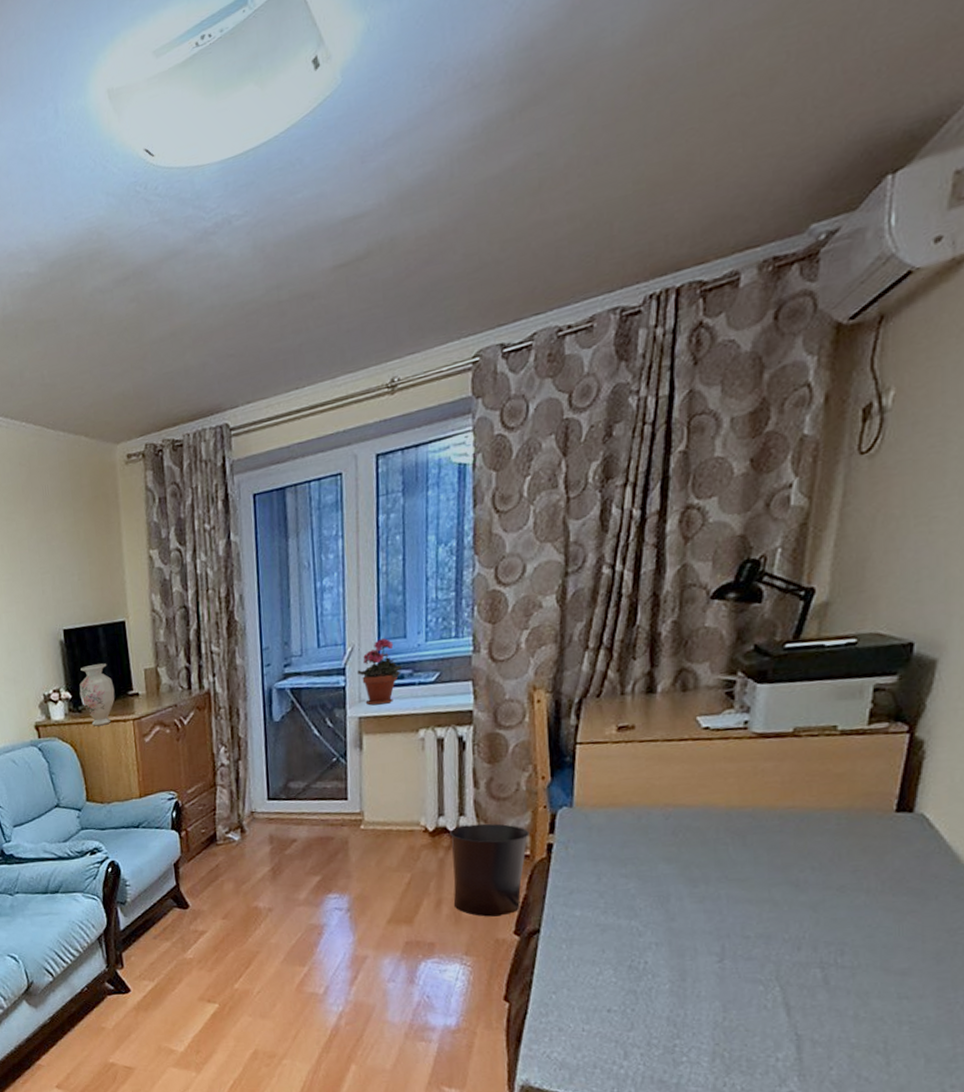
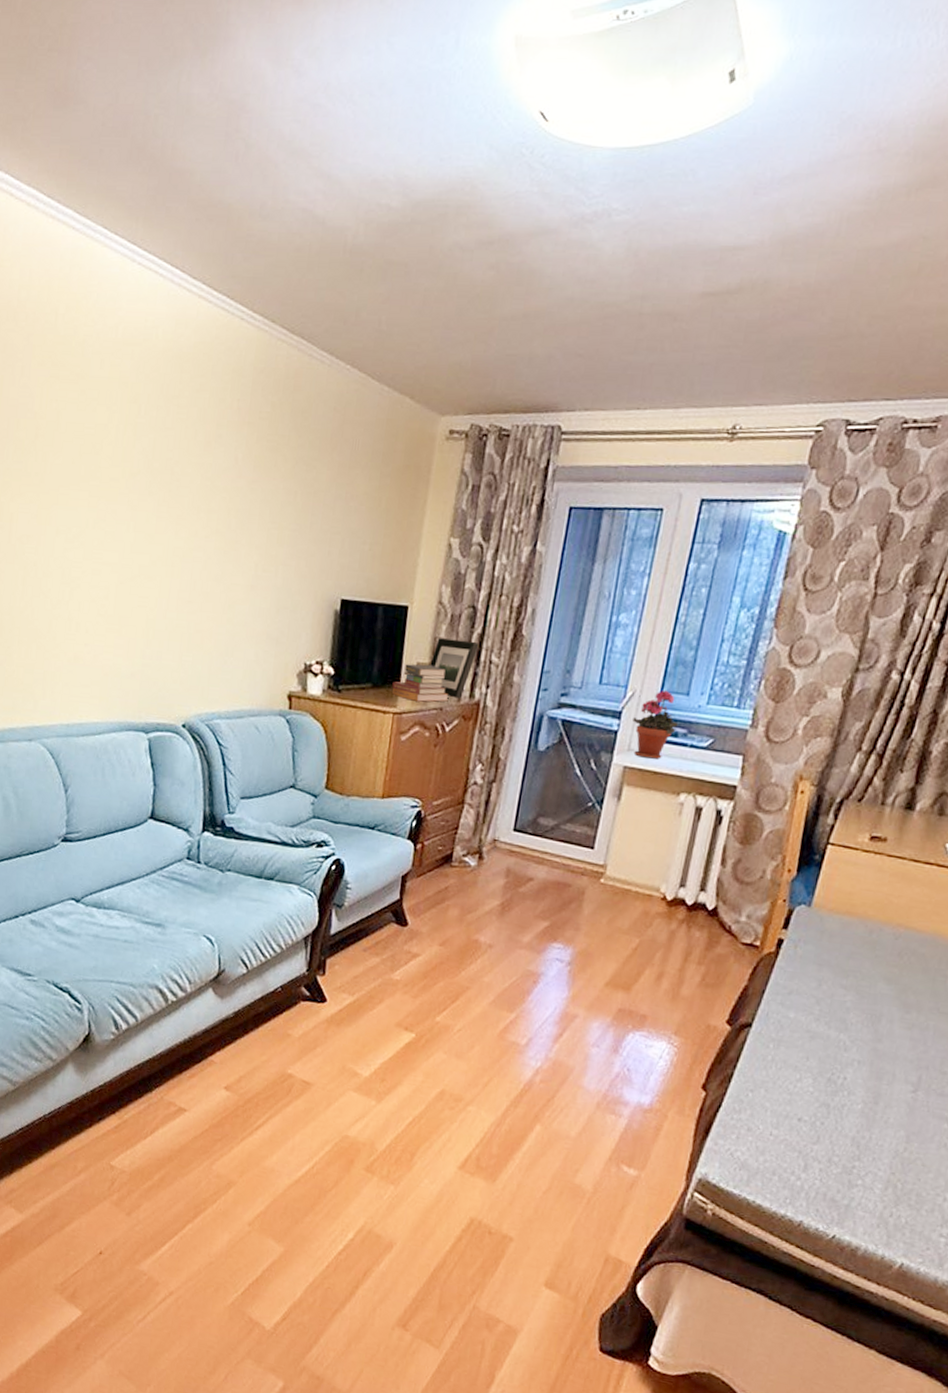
vase: present [79,663,115,727] -> none [343,644,382,712]
books: none [126,668,180,705] -> present [392,664,448,702]
picture frame: none [156,638,198,693] -> present [430,638,479,699]
waste bin: present [450,823,530,917] -> none [674,901,764,1003]

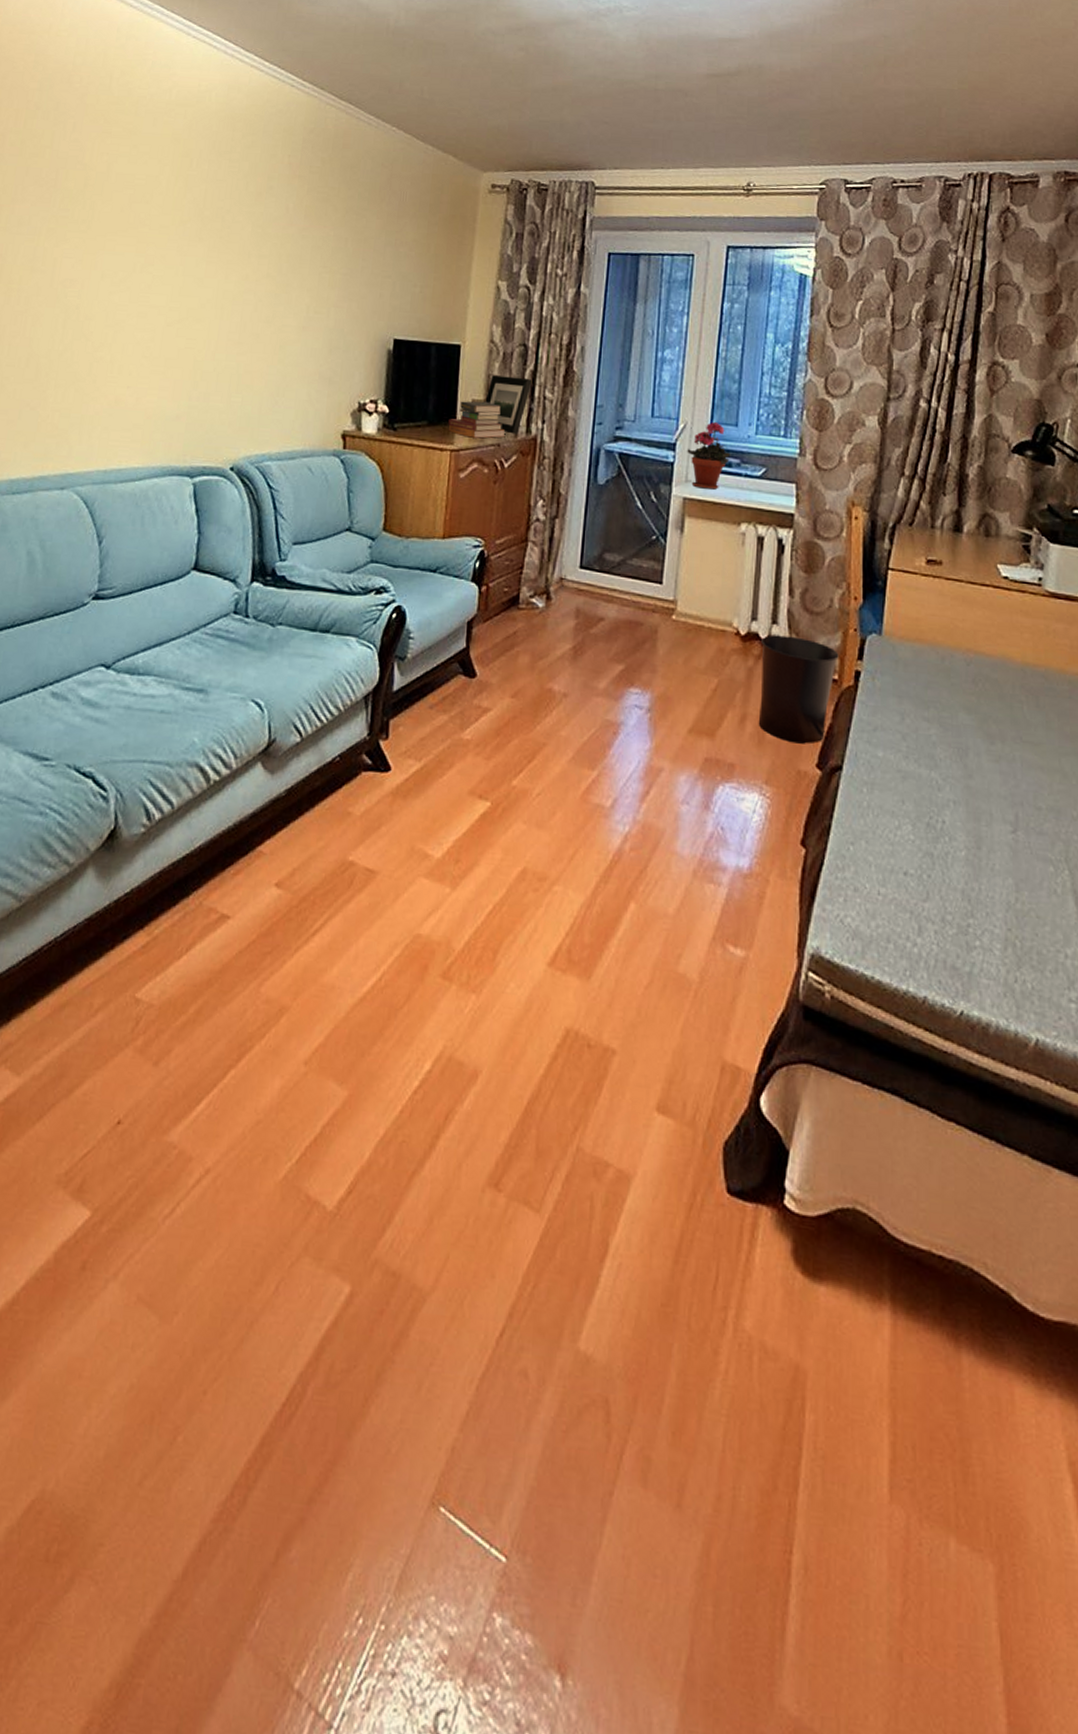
waste bin: none [674,901,764,1003] -> present [758,635,839,745]

